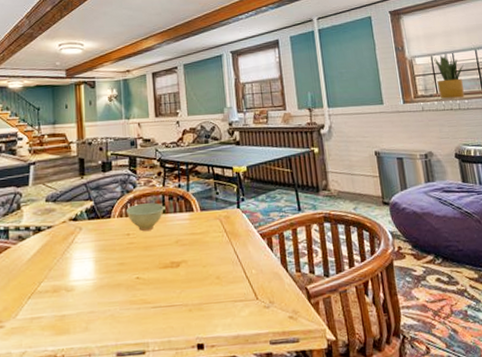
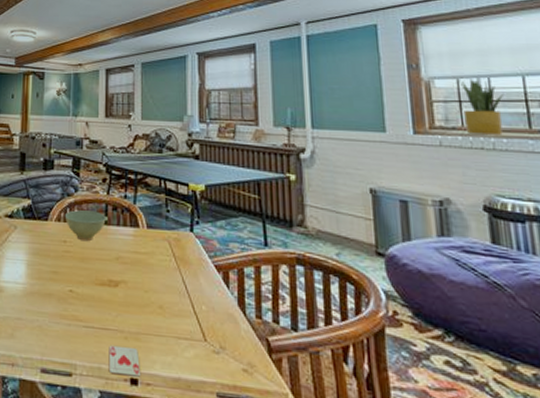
card: none [176,317,206,343] -> present [108,345,141,377]

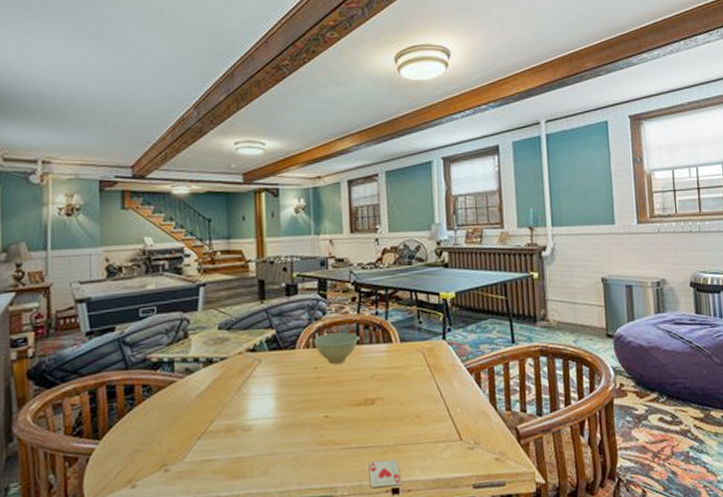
planter: present [459,77,505,135] -> none [674,167,708,220]

